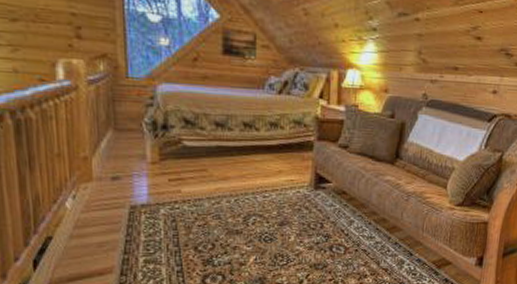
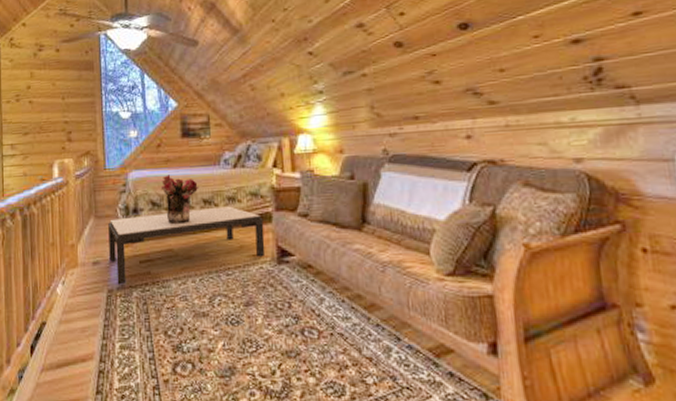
coffee table: none [131,131,305,202] -> present [108,206,266,285]
bouquet: none [196,92,240,144] -> present [160,174,199,224]

